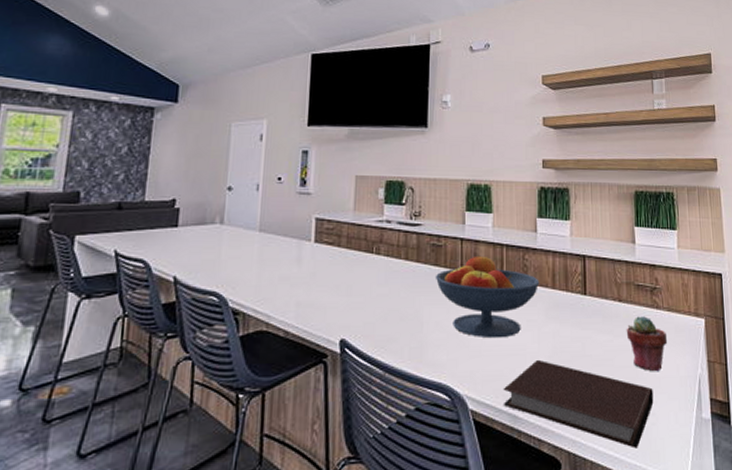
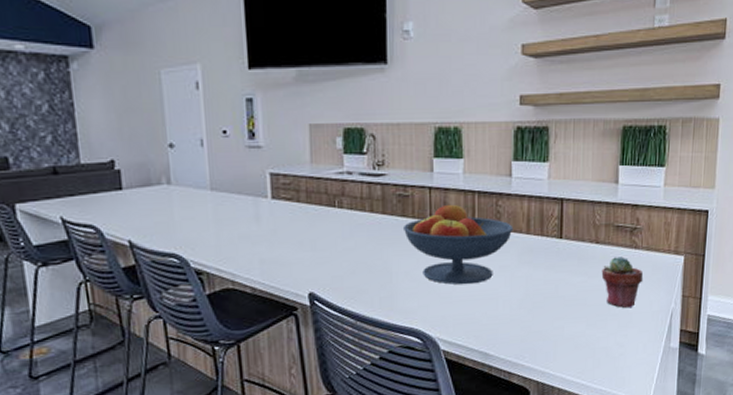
notebook: present [503,360,654,449] -> none [474,303,624,376]

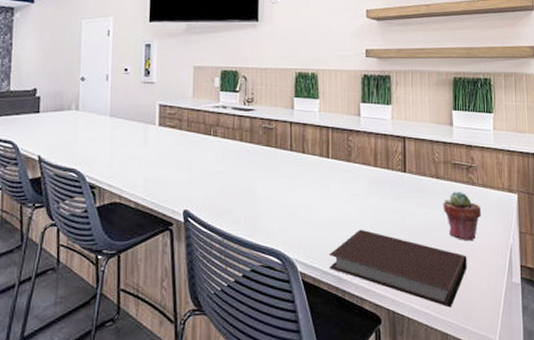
fruit bowl: present [402,204,514,285] -> none [267,137,363,211]
notebook: none [474,303,624,376] -> present [329,230,467,308]

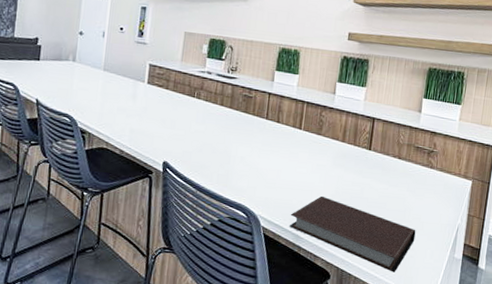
potted succulent: present [443,192,482,241] -> none [400,172,436,218]

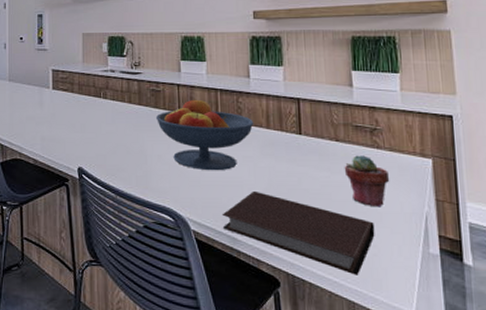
fruit bowl: none [244,108,332,176] -> present [155,99,254,171]
potted succulent: none [400,172,436,218] -> present [344,155,390,208]

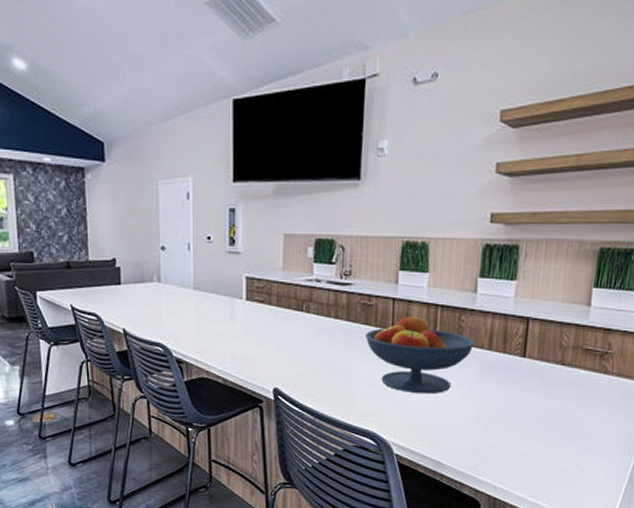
notebook: present [222,192,375,275] -> none [427,416,587,498]
potted succulent: present [344,155,390,208] -> none [565,380,612,434]

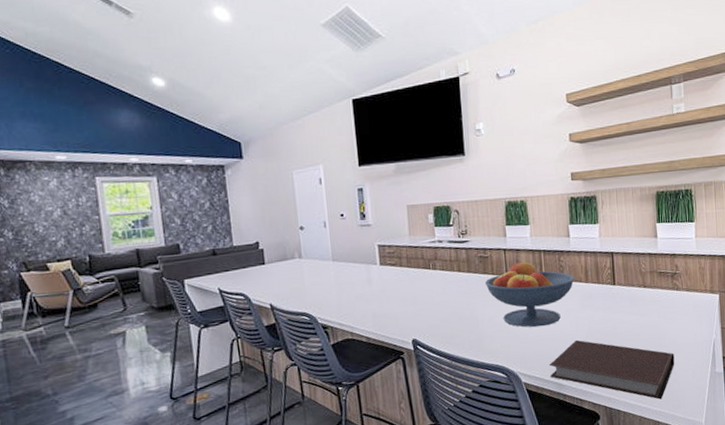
notebook: none [427,416,587,498] -> present [549,340,675,400]

